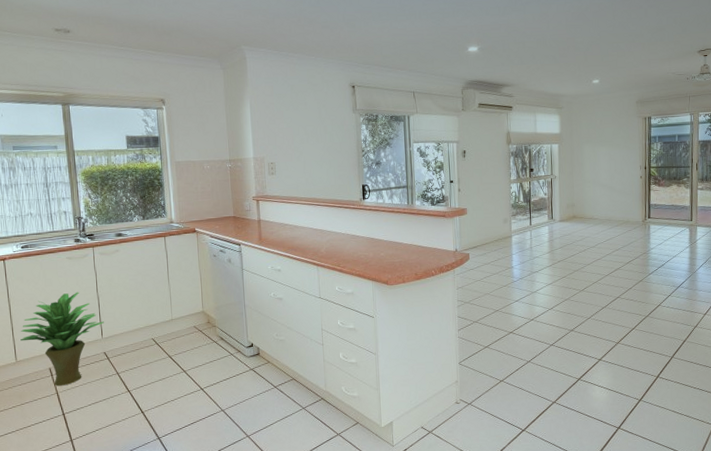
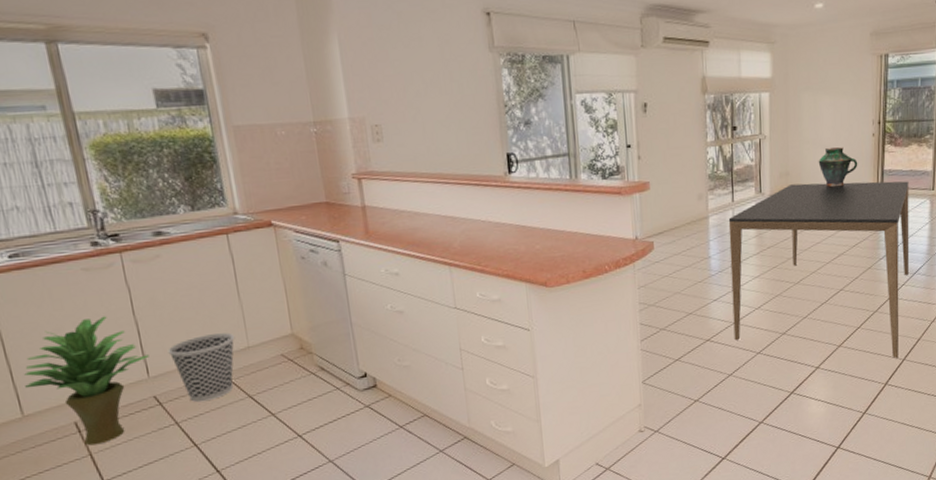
wastebasket: none [117,308,163,359] -> present [167,333,235,403]
dining table: none [527,213,674,356] -> present [728,181,910,359]
vase: none [597,186,629,216] -> present [818,147,858,187]

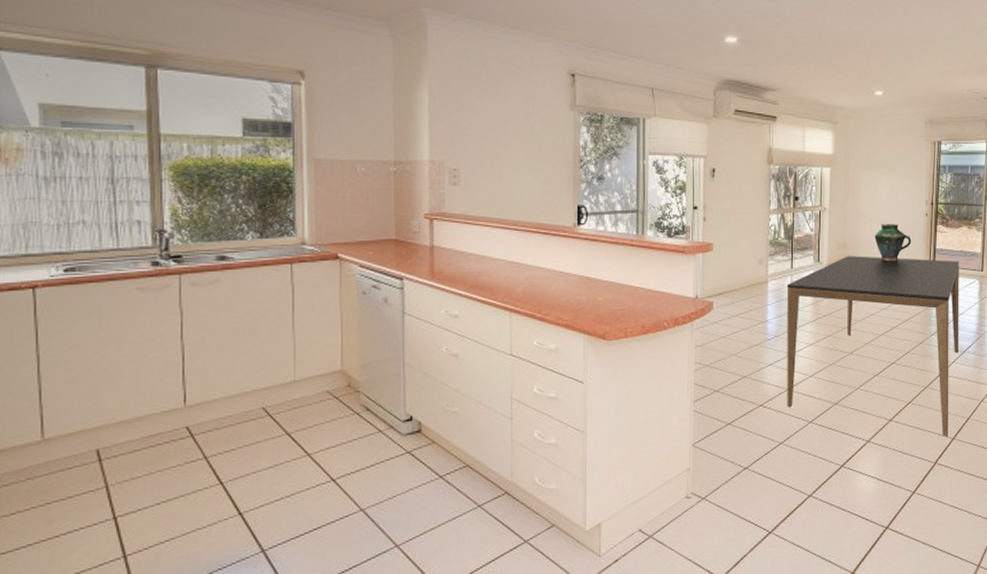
potted plant: present [24,316,149,446] -> none [52,338,189,477]
wastebasket: present [167,333,235,403] -> none [210,364,282,437]

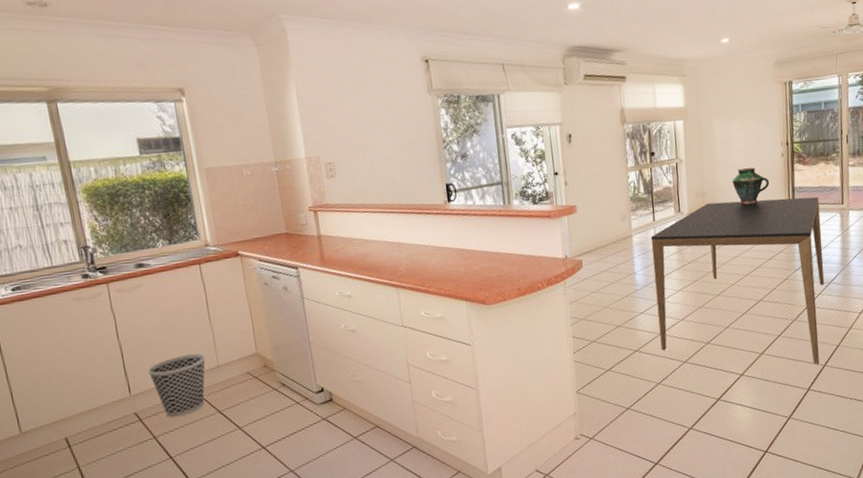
wastebasket: none [210,364,282,437] -> present [147,353,207,418]

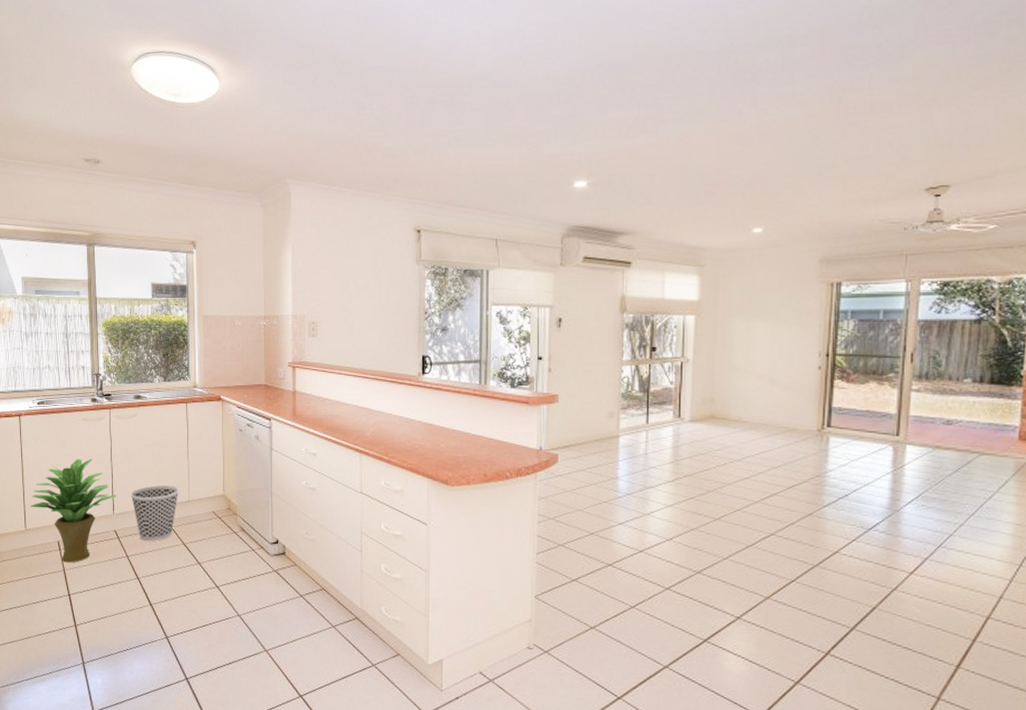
potted plant: none [23,340,131,459] -> present [31,458,116,563]
dining table: present [650,196,824,365] -> none [640,412,865,626]
vase: present [732,167,770,204] -> none [749,378,799,419]

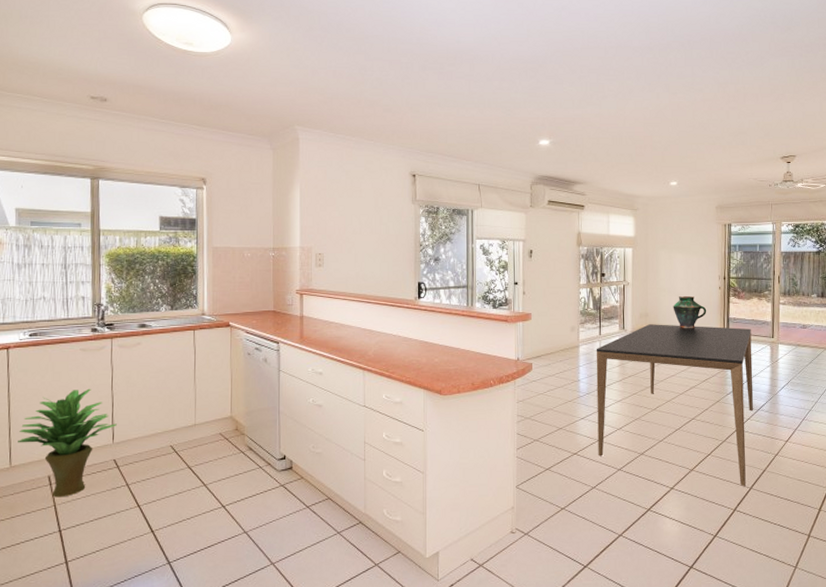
wastebasket: present [130,485,180,542] -> none [132,411,186,468]
dining table: none [640,412,865,626] -> present [596,324,753,487]
vase: none [749,378,799,419] -> present [673,296,707,328]

